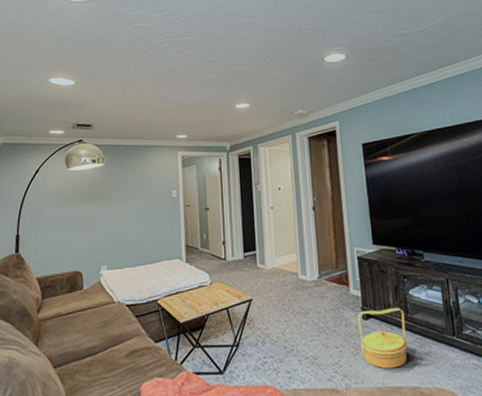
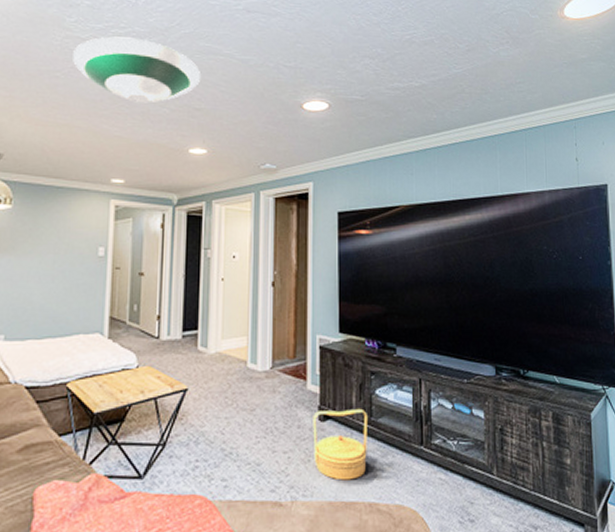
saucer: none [139,21,239,73] -> present [73,36,200,103]

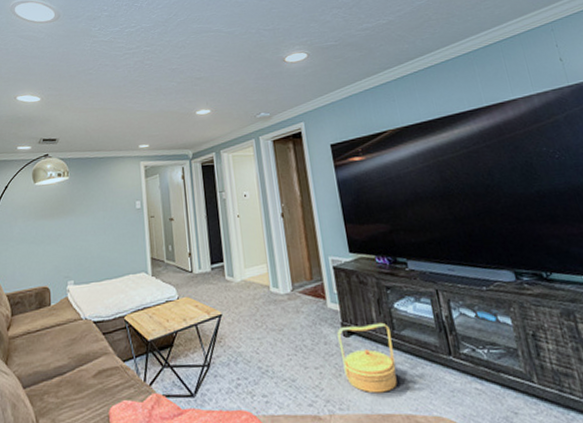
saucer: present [73,36,200,103] -> none [100,32,198,82]

